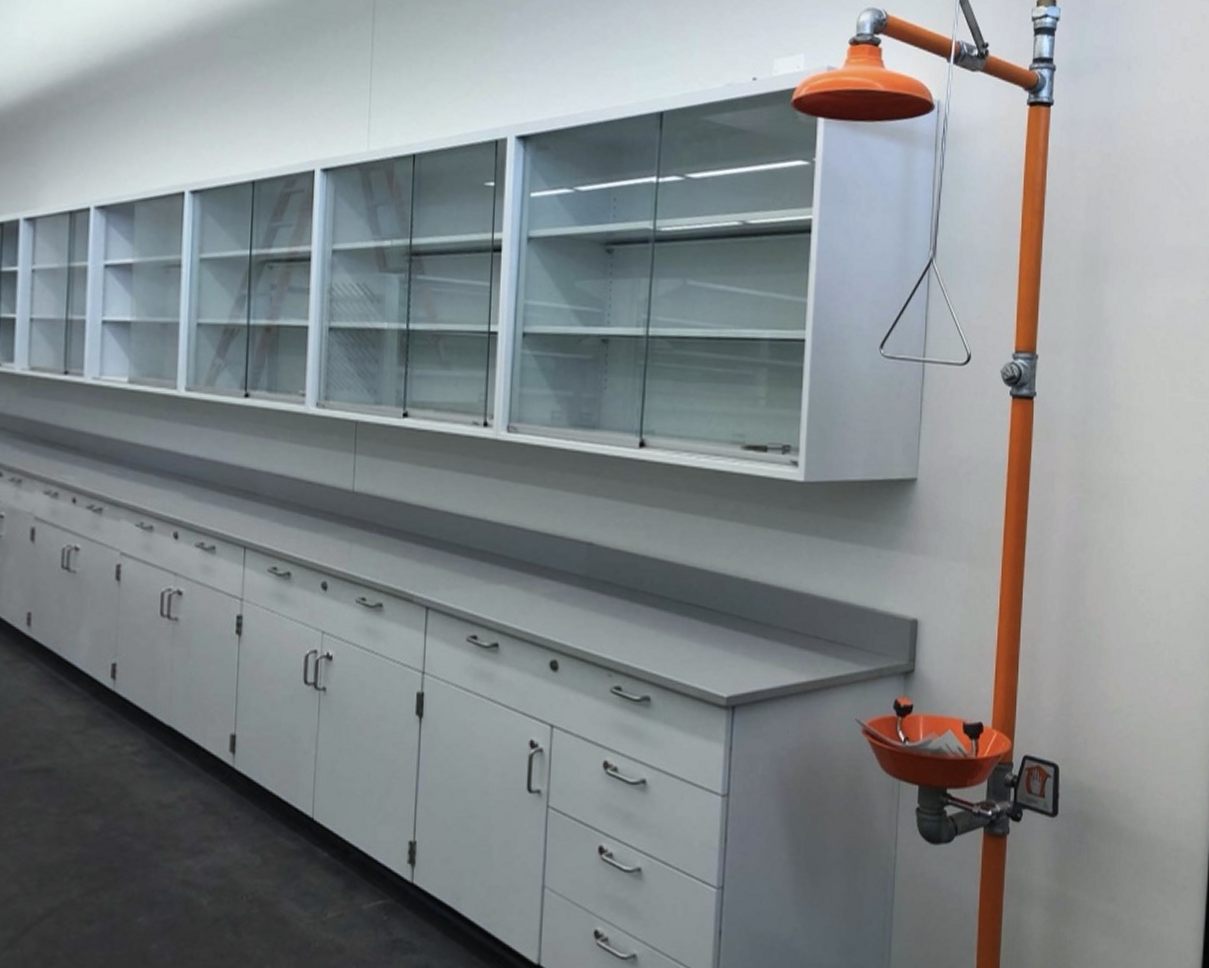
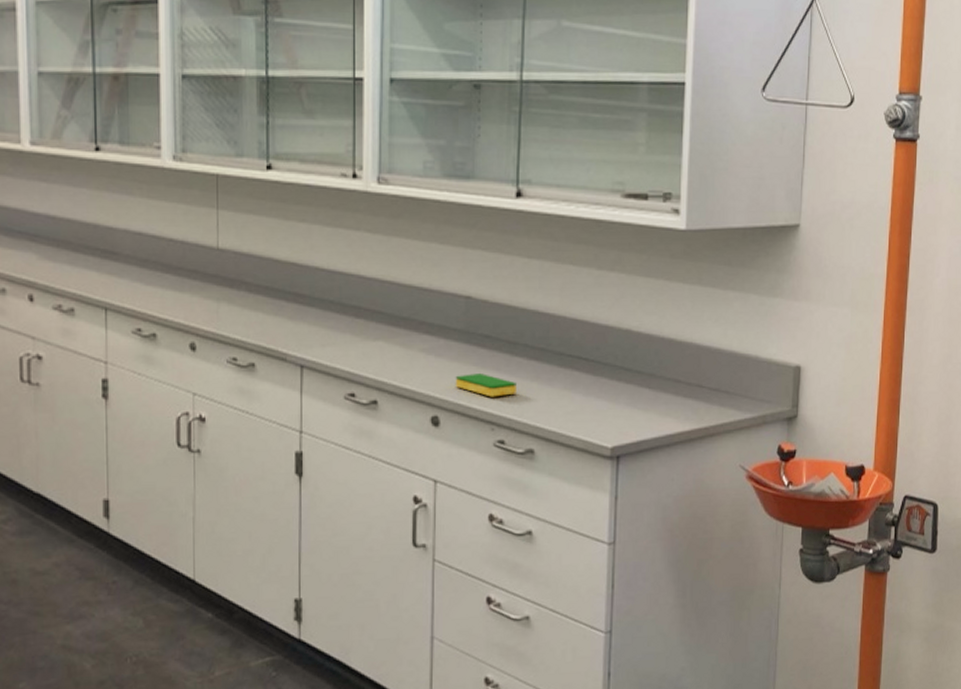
dish sponge: none [574,619,635,643] -> present [455,373,516,397]

